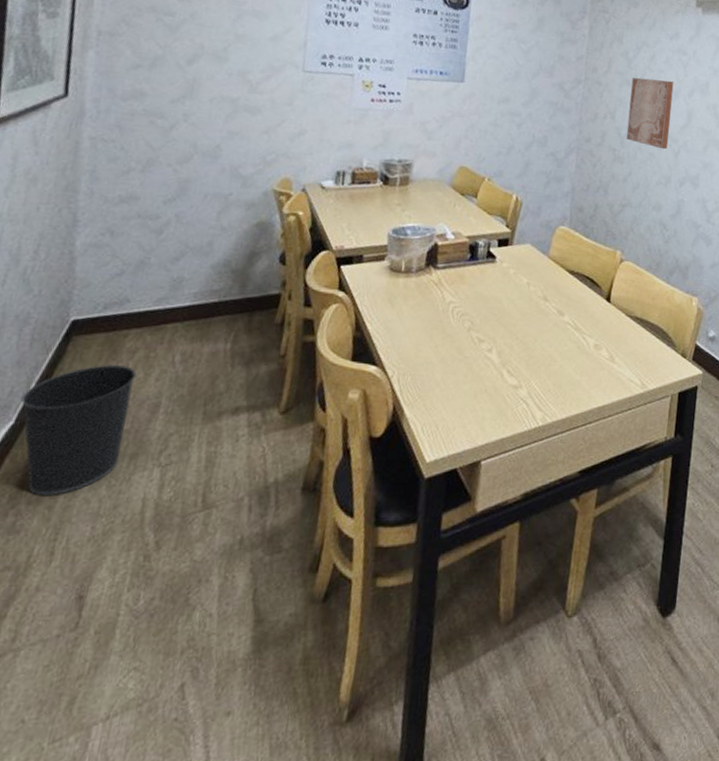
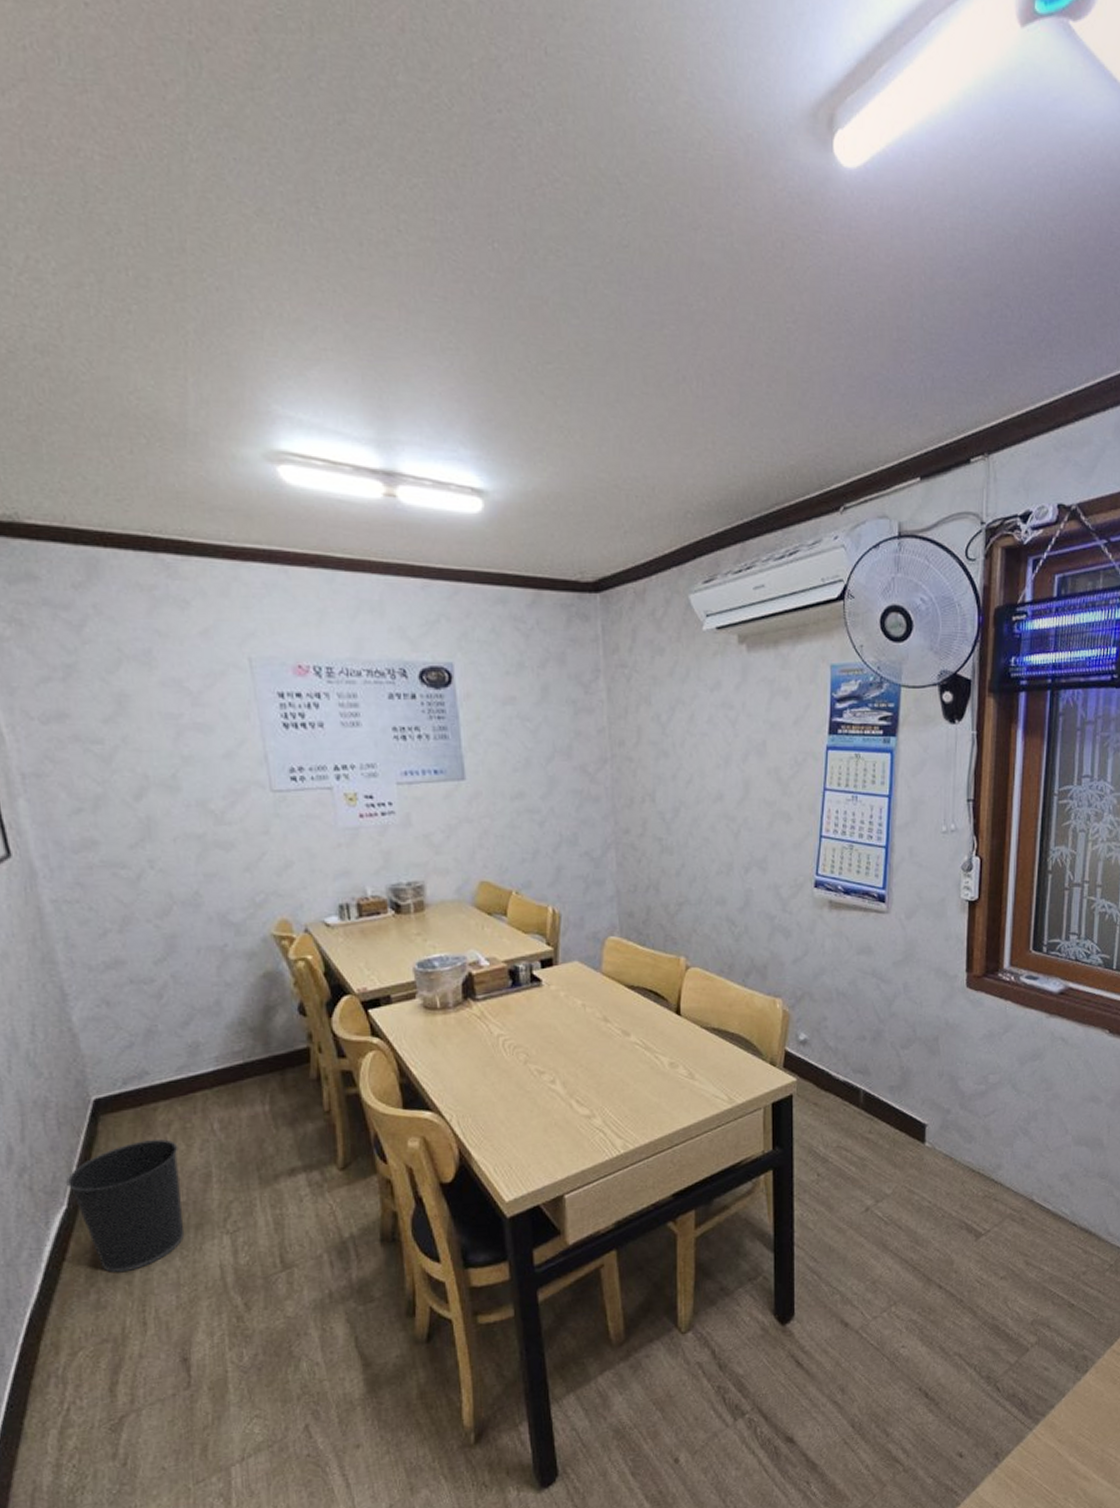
wall art: present [626,77,674,150] -> none [669,744,725,831]

